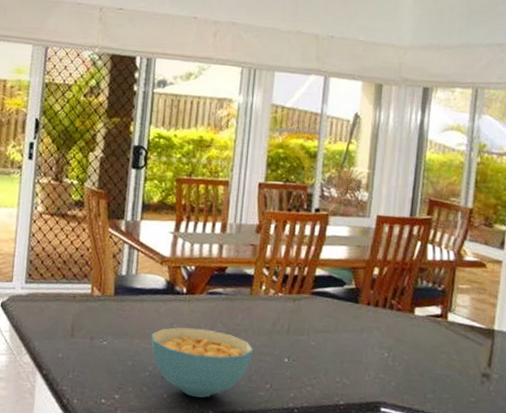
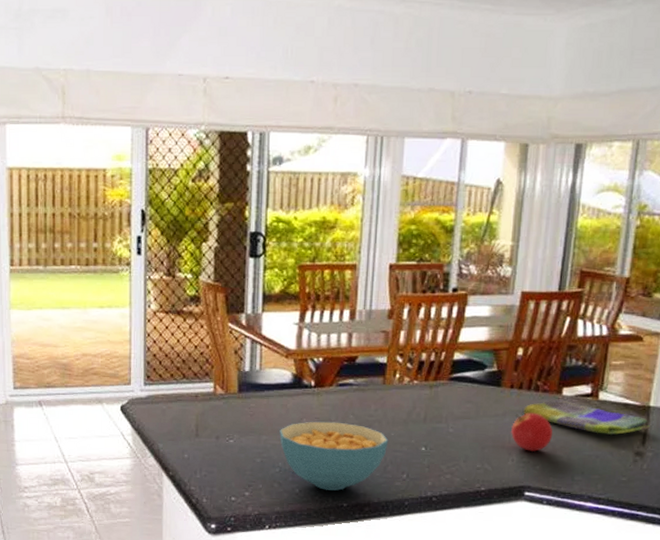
fruit: none [367,330,407,369] -> present [510,413,554,453]
dish towel: none [378,318,495,356] -> present [522,399,650,435]

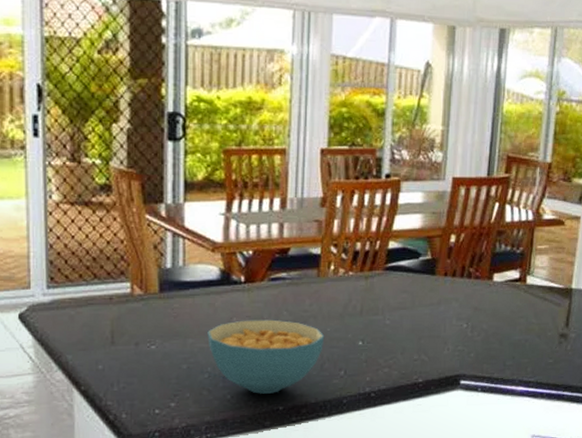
fruit: present [510,413,554,453] -> none [445,301,486,340]
dish towel: present [522,399,650,435] -> none [456,285,573,318]

